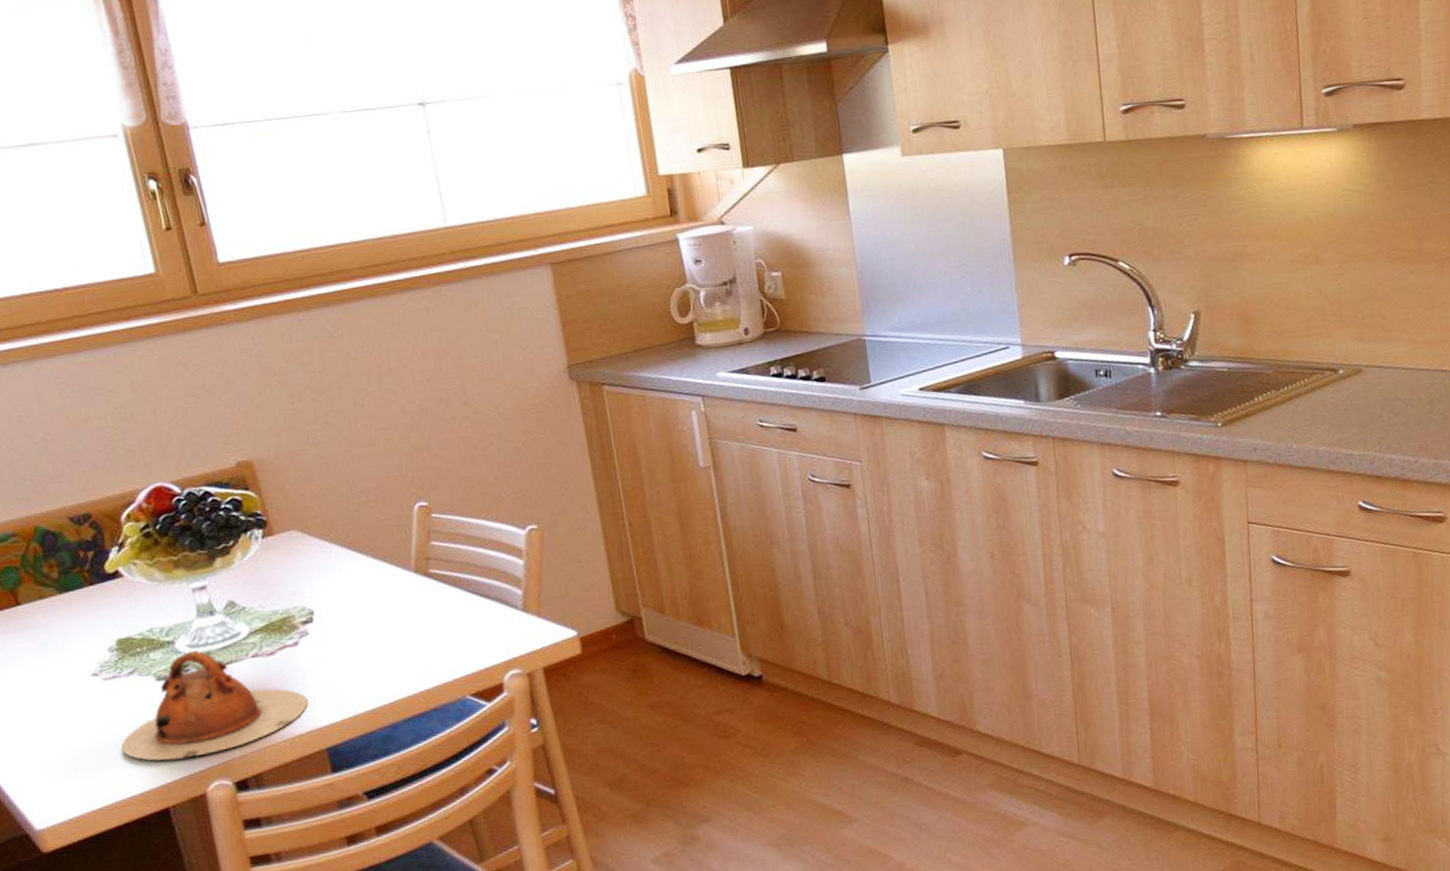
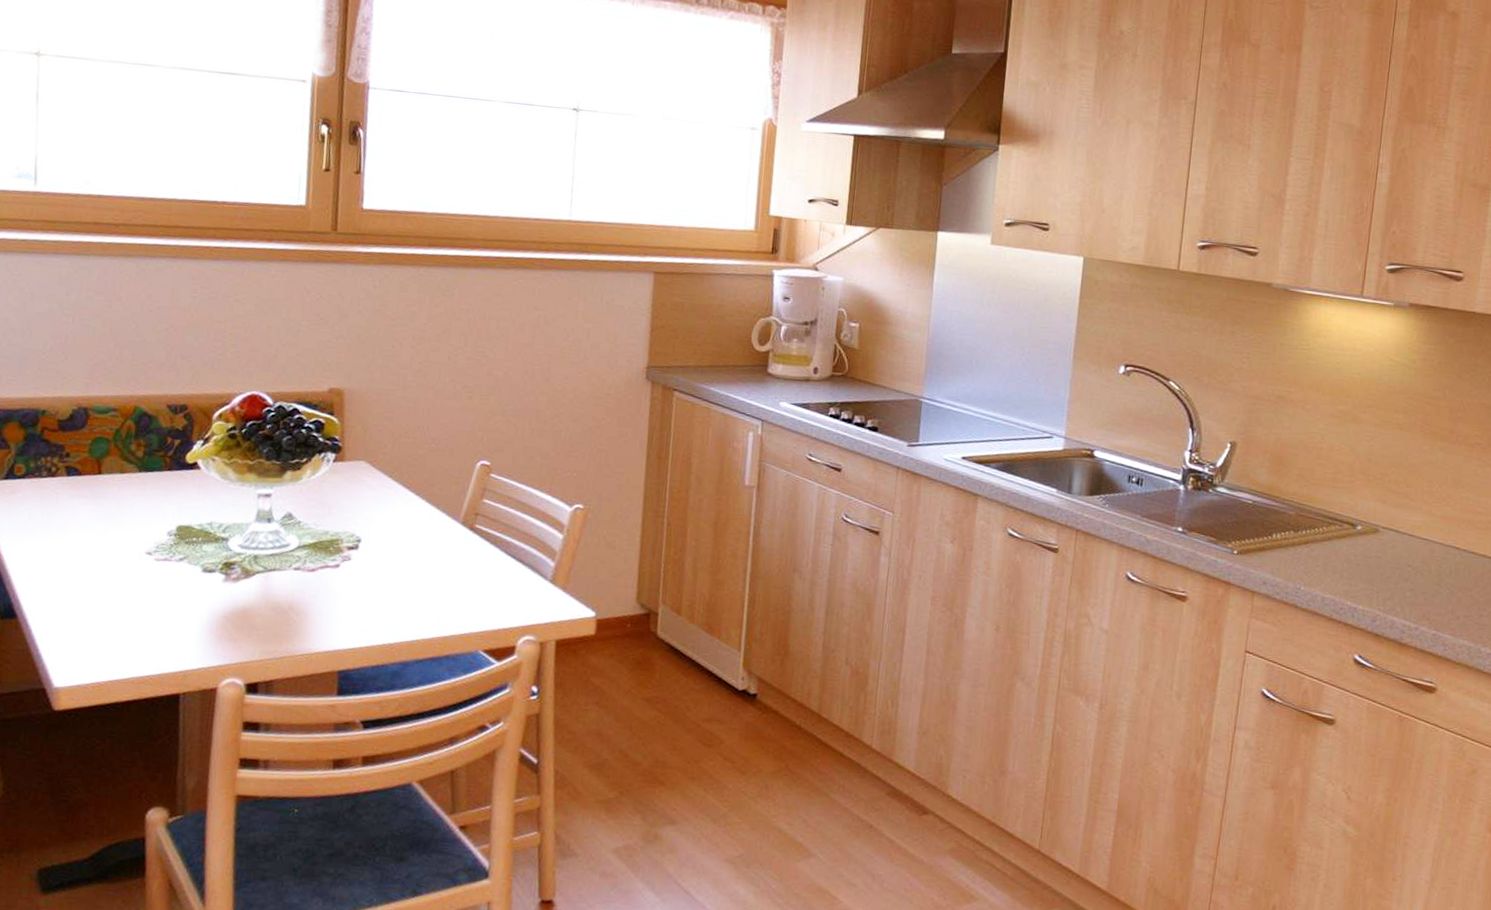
teapot: present [121,650,309,761] -> none [153,550,334,652]

